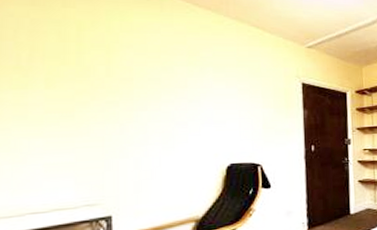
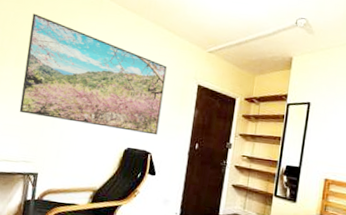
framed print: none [61,18,265,146] -> present [19,13,167,135]

